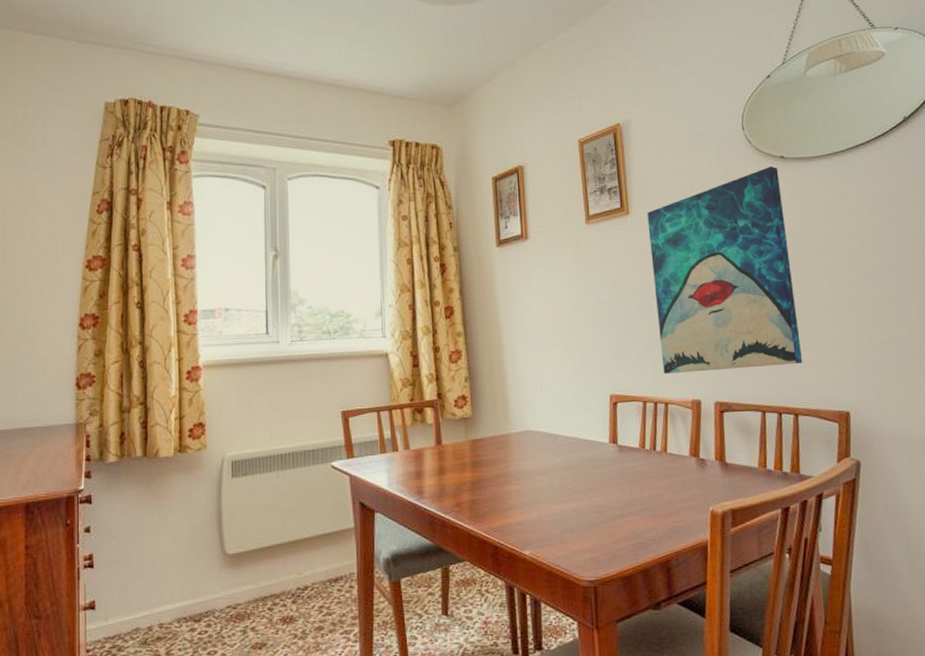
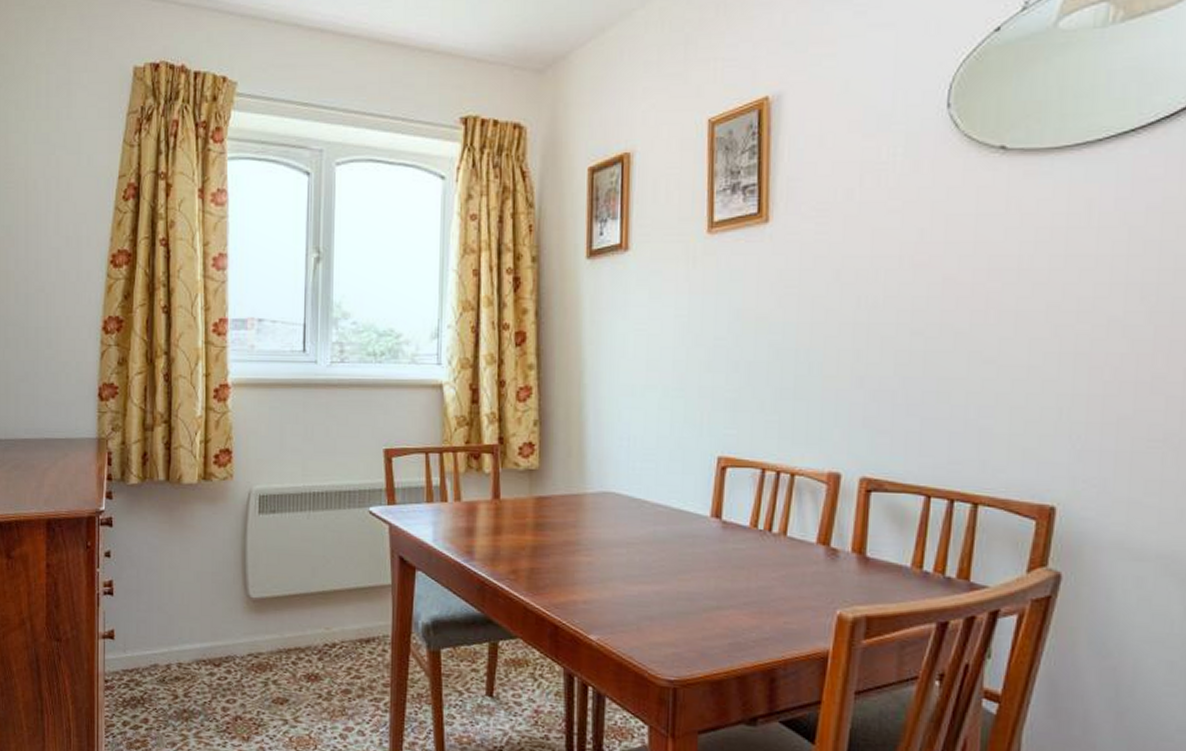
wall art: present [647,165,803,374] -> none [792,159,996,437]

